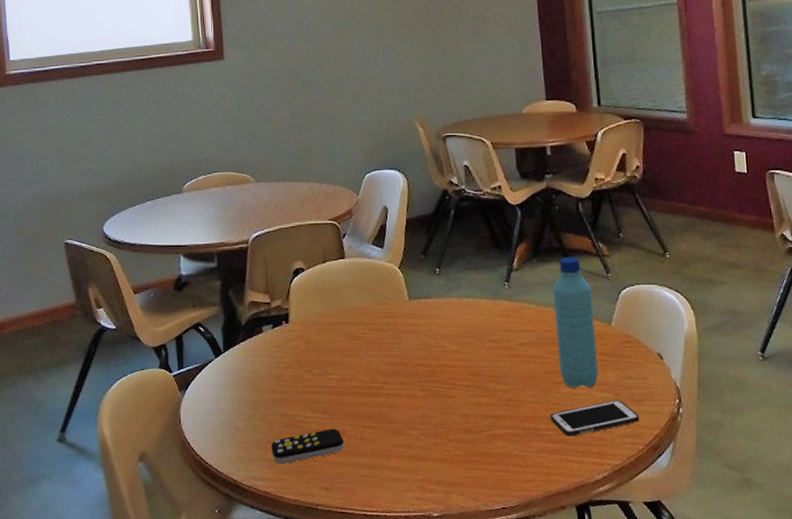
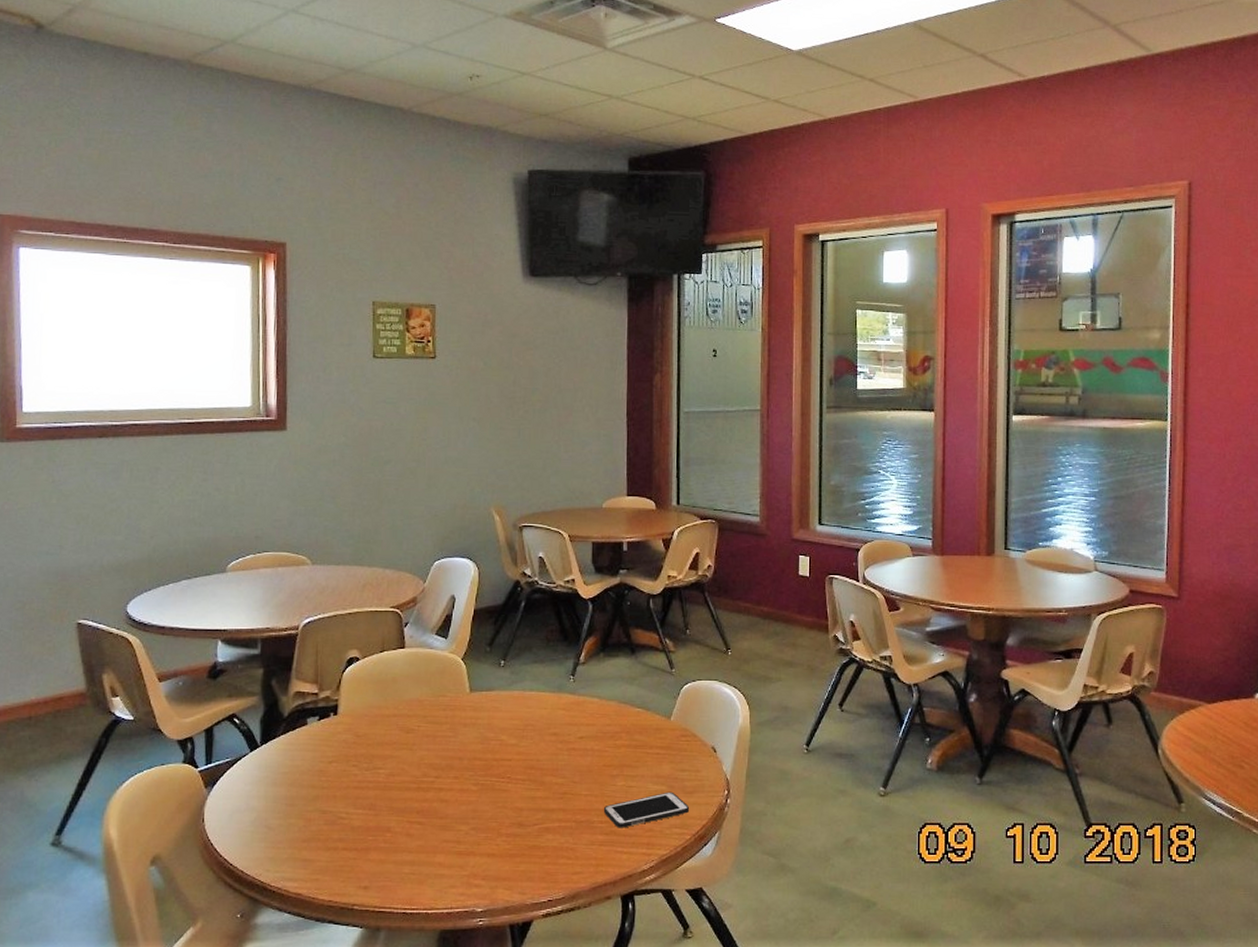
remote control: present [271,428,345,464] -> none [307,825,389,864]
water bottle: present [552,256,599,388] -> none [616,651,655,781]

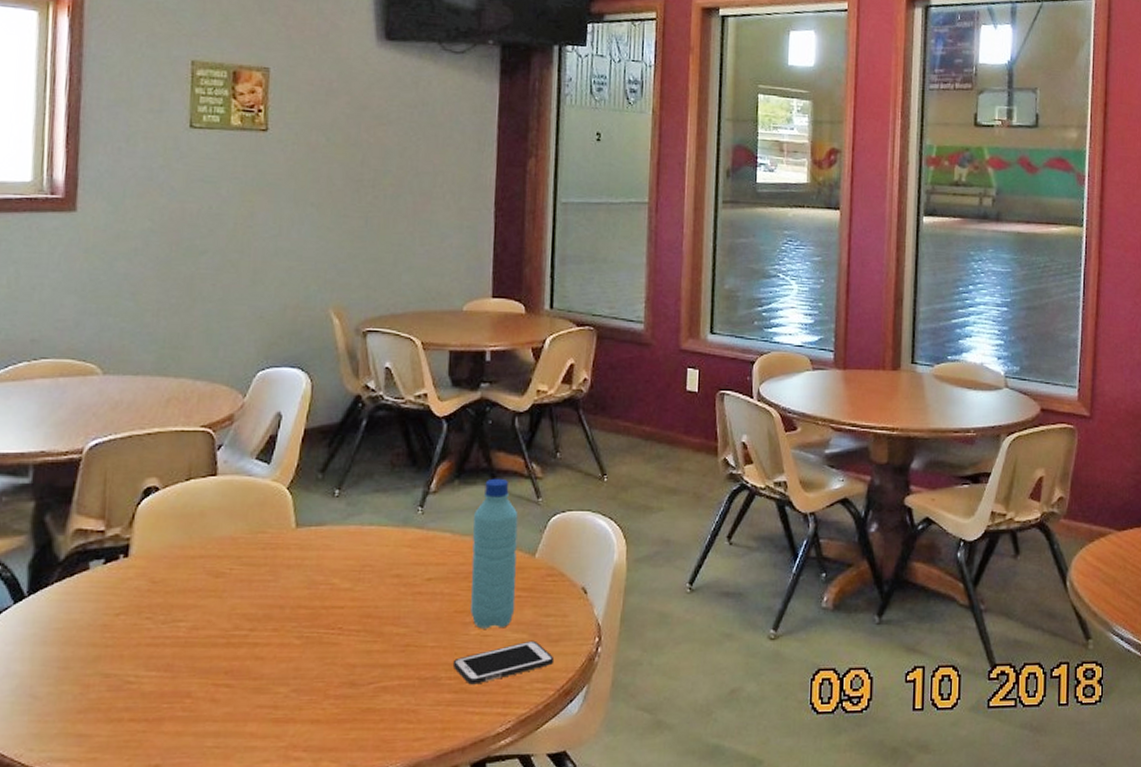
water bottle: none [616,651,655,781] -> present [470,478,518,629]

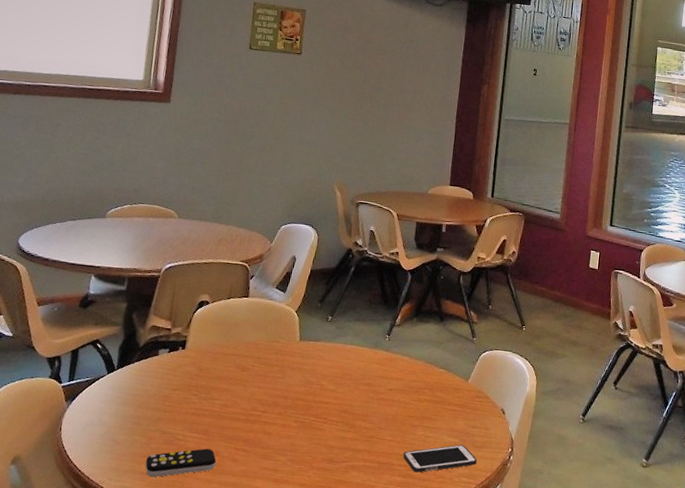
remote control: none [83,690,188,740] -> present [145,448,217,478]
water bottle: present [470,478,518,629] -> none [418,319,458,432]

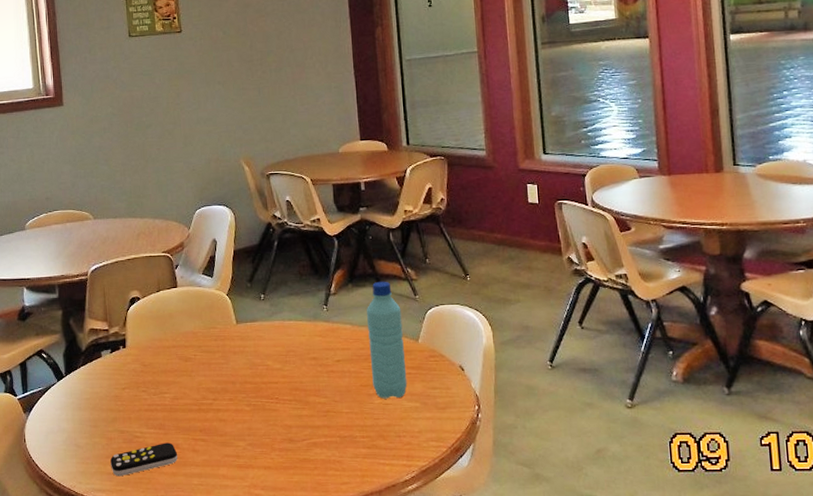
cell phone: present [403,444,477,473] -> none [364,408,444,442]
water bottle: none [418,319,458,432] -> present [366,281,408,399]

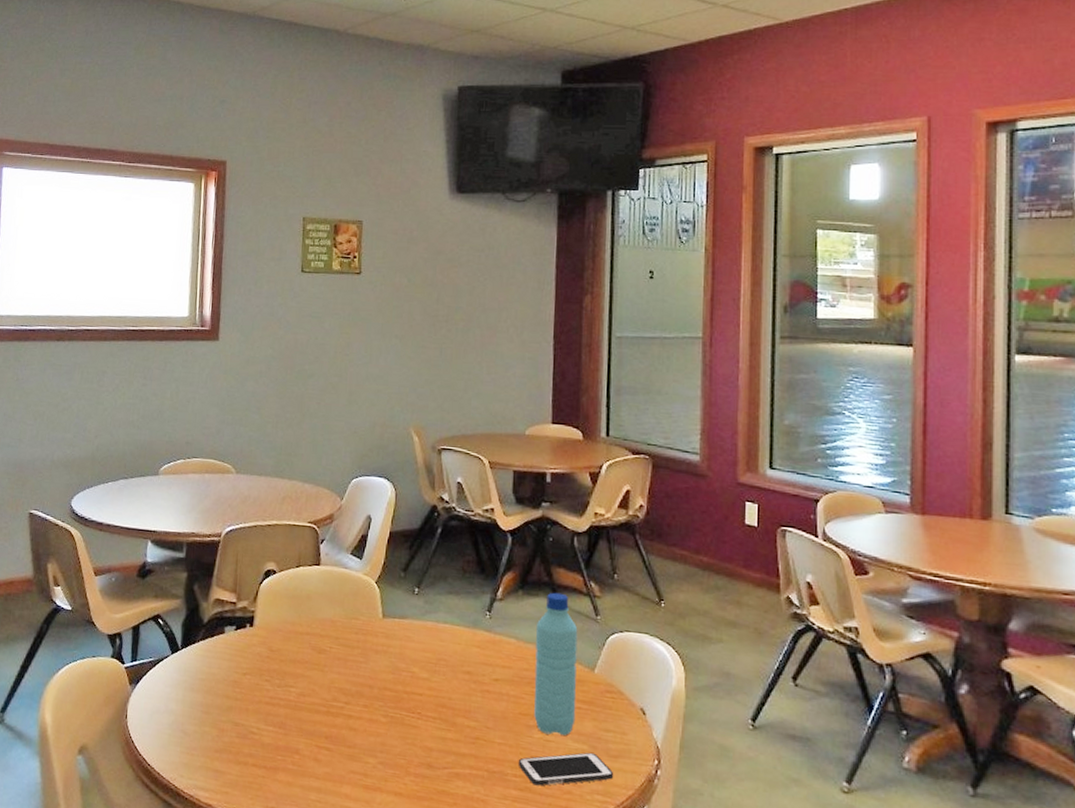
remote control: present [110,442,178,477] -> none [218,744,297,777]
cell phone: none [364,408,444,442] -> present [518,752,614,786]

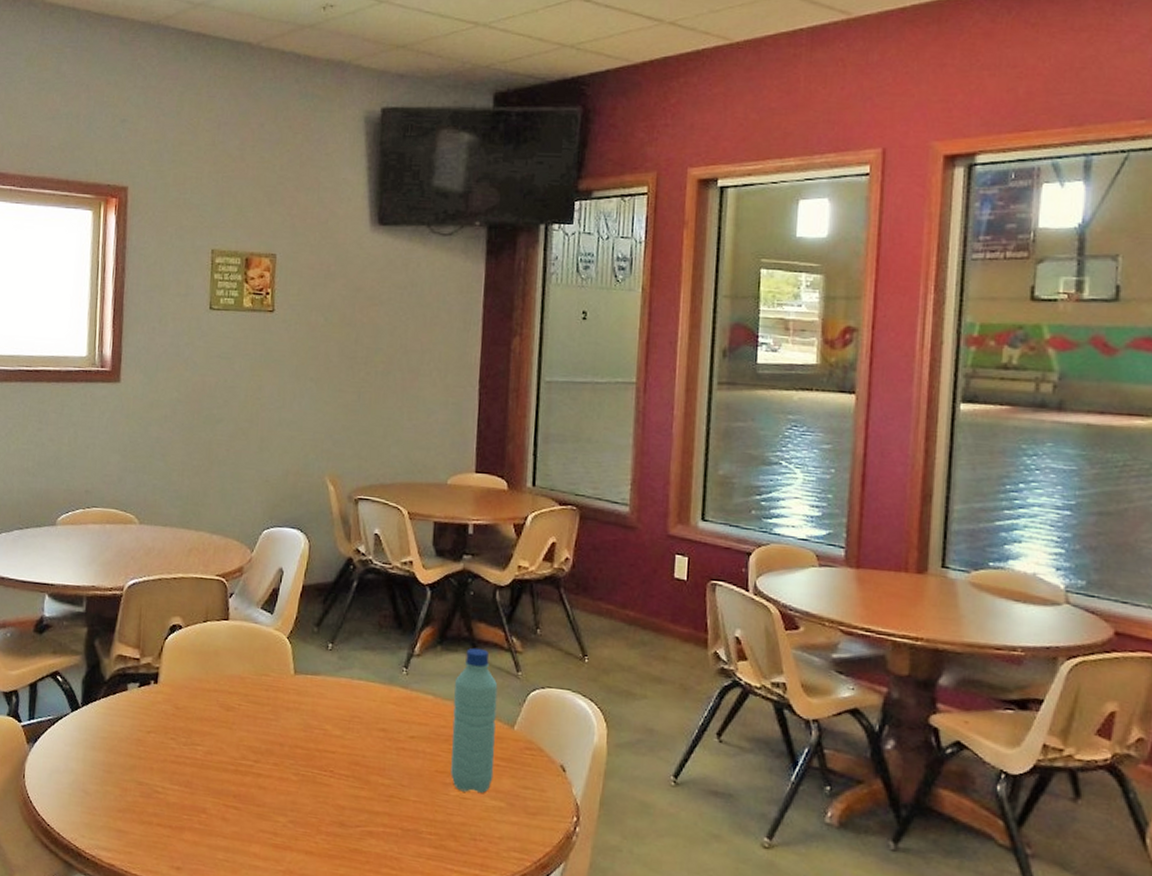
cell phone: present [518,752,614,786] -> none [433,809,532,844]

